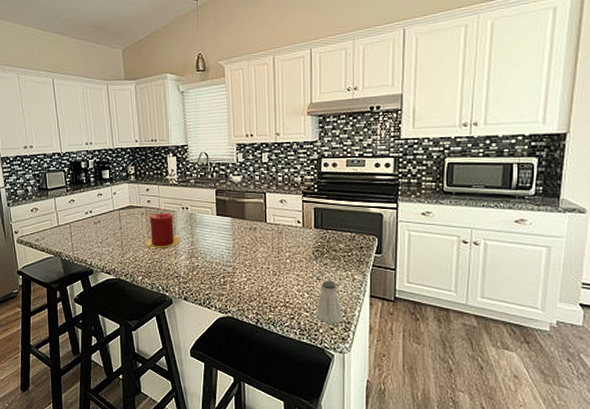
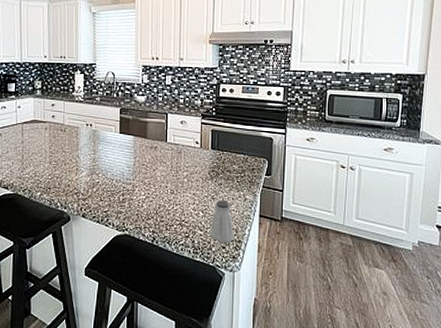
candle: present [145,213,182,250] -> none [46,129,84,165]

